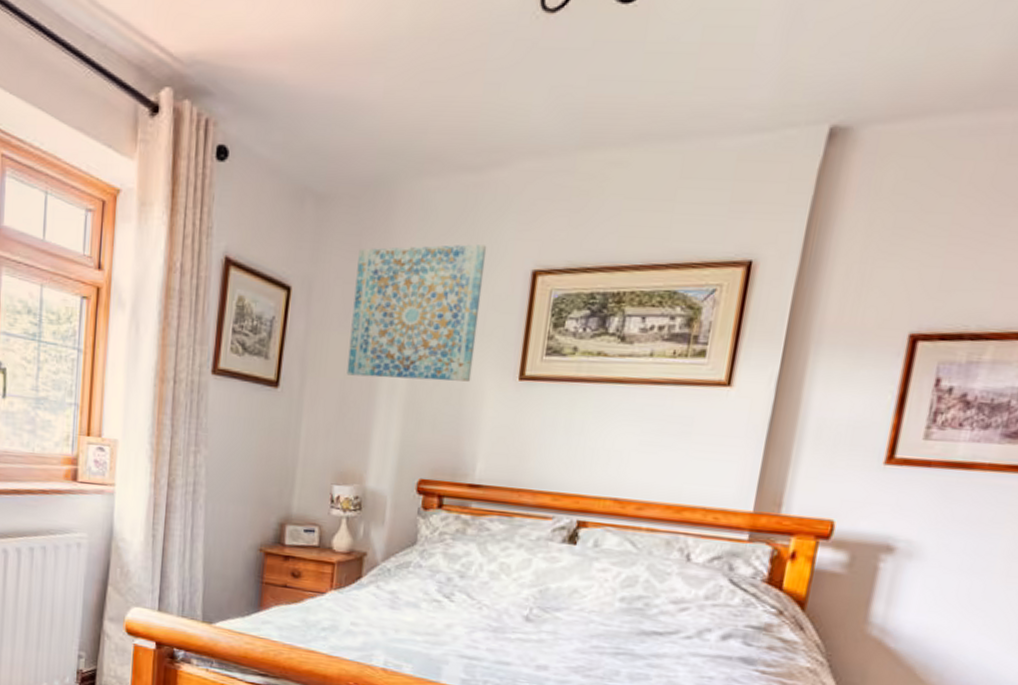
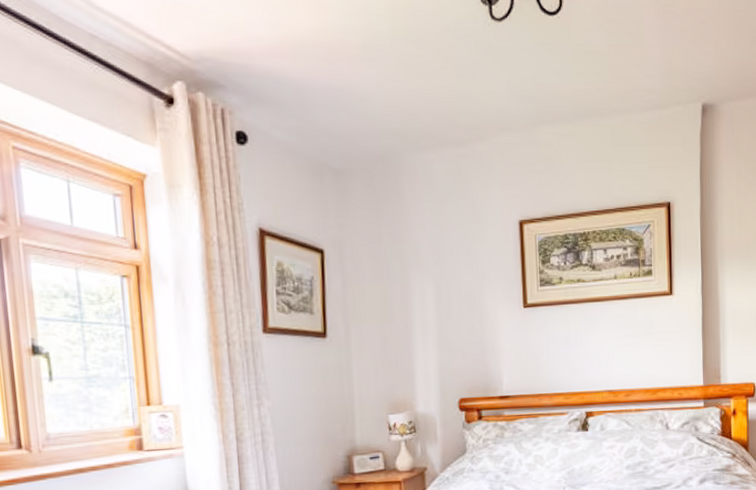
wall art: present [346,244,487,382] -> none [378,203,487,320]

